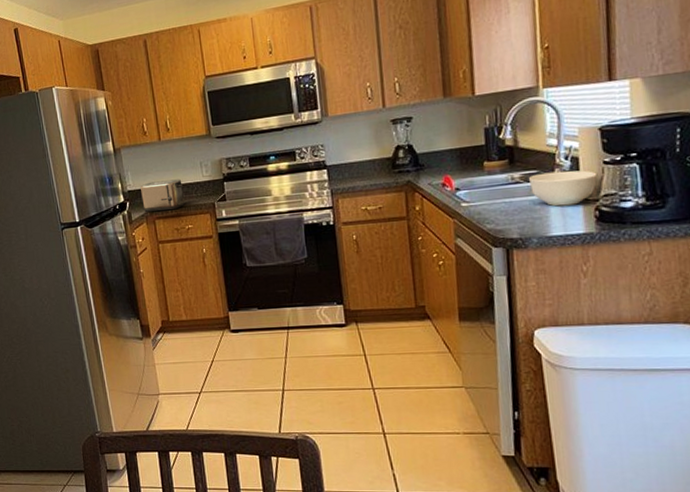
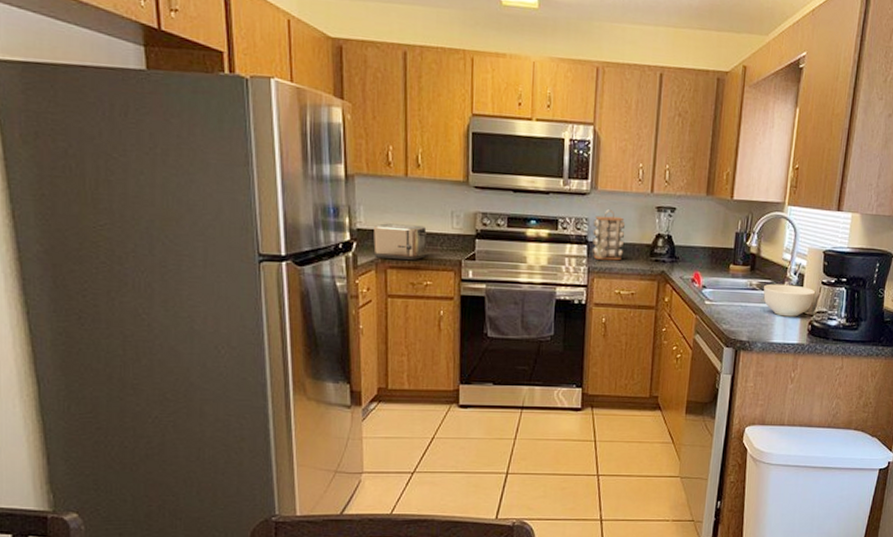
spice rack: none [329,132,364,181] -> present [592,209,626,261]

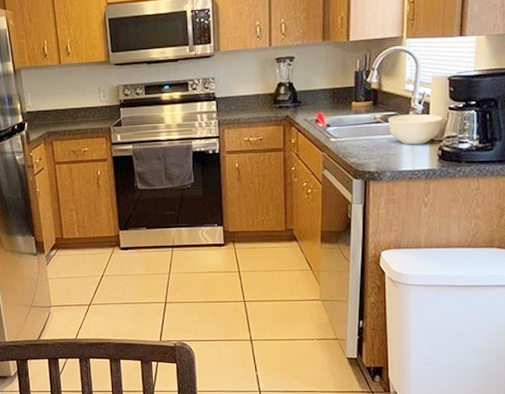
toaster: present [373,223,427,261] -> none [39,102,82,134]
spice rack: present [592,209,626,261] -> none [219,67,249,113]

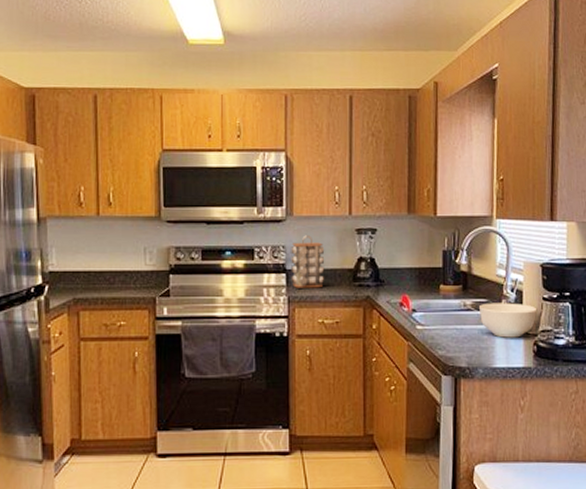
spice rack: none [219,67,249,113] -> present [291,235,325,288]

